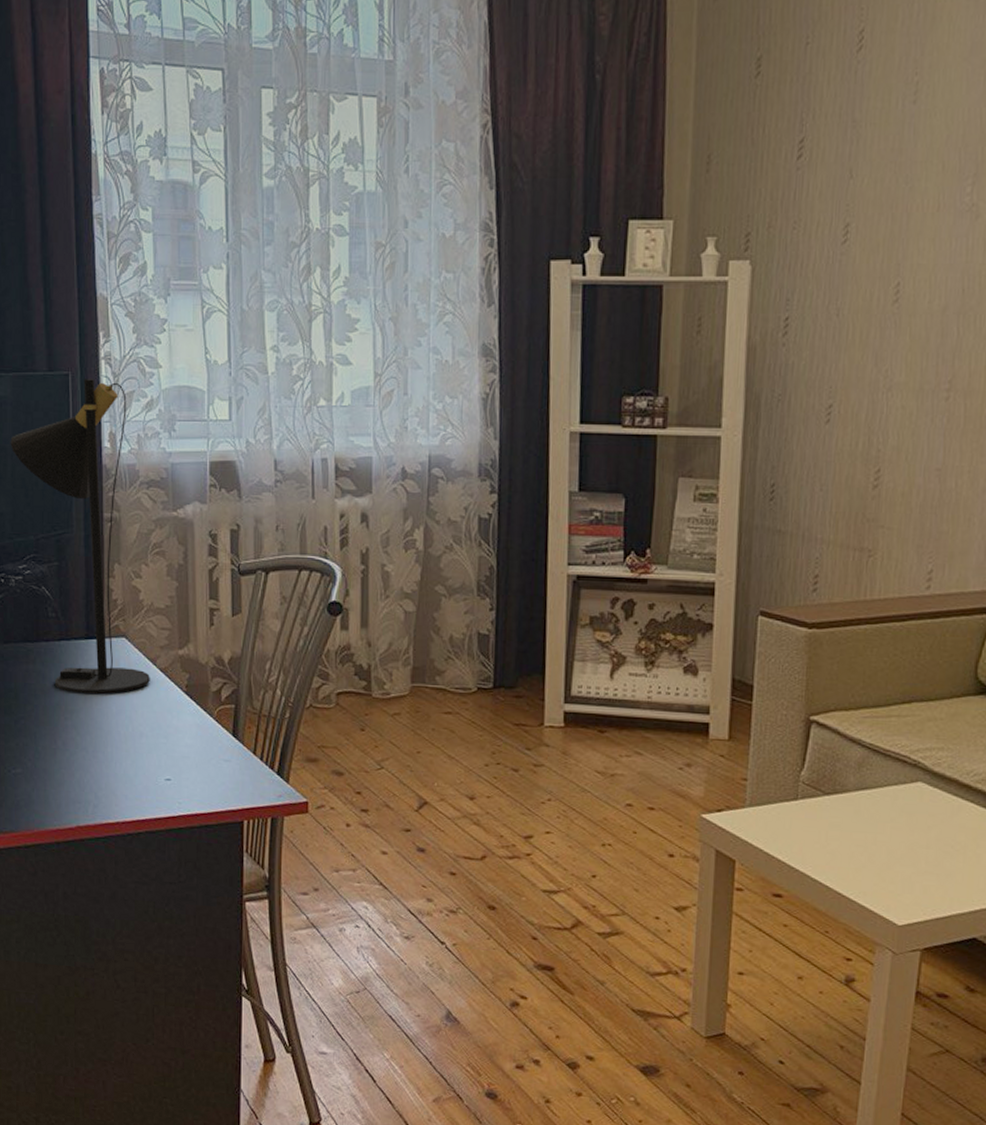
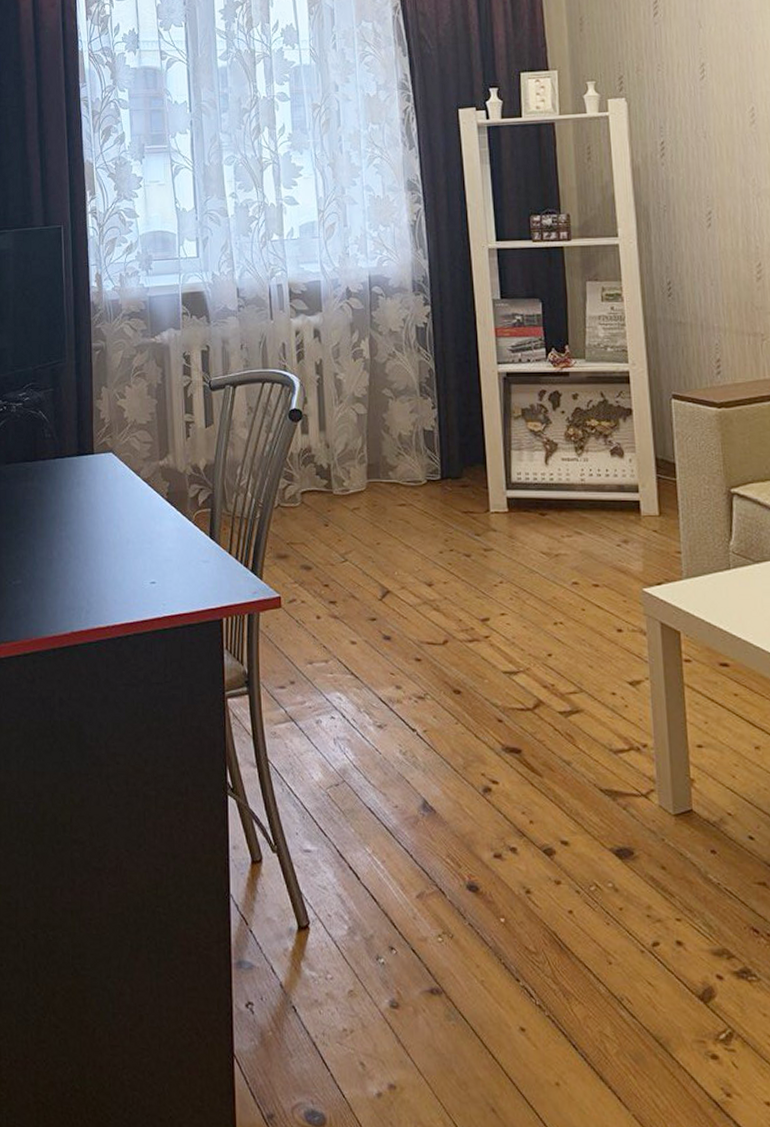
table lamp: present [10,379,150,695] -> none [12,230,135,506]

